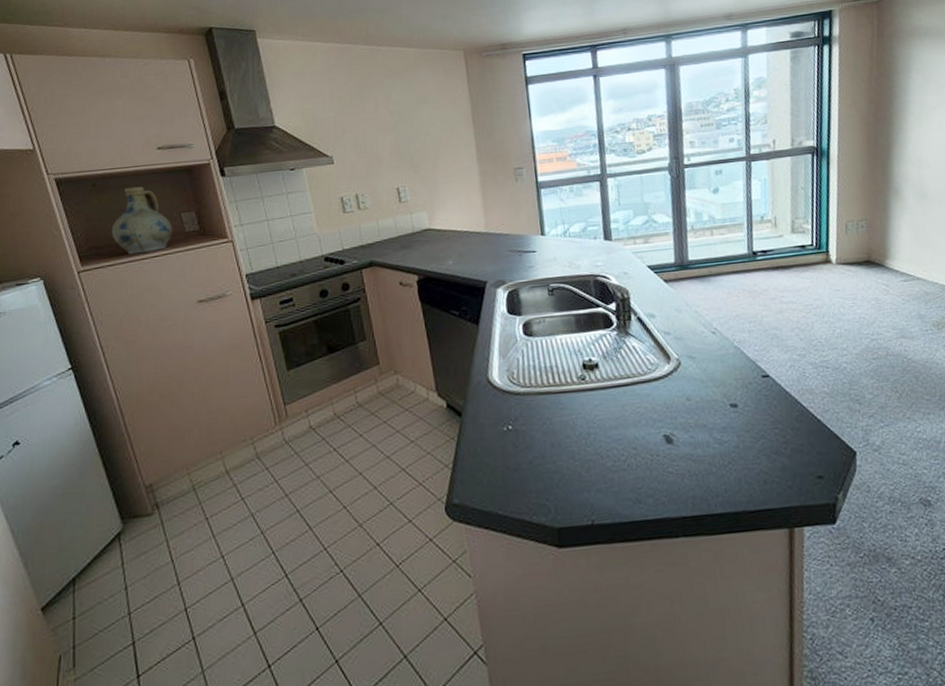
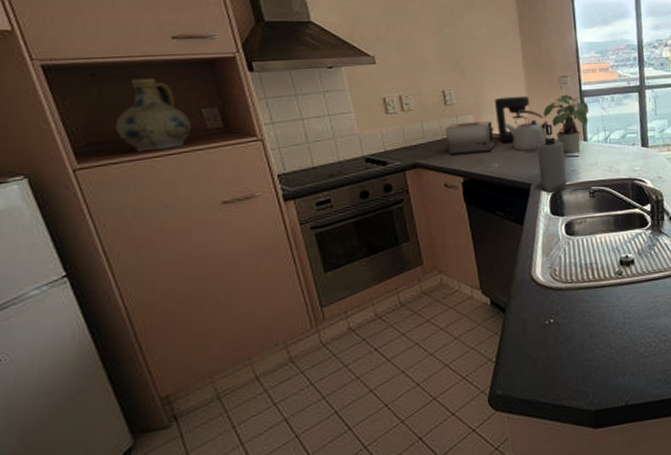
toaster: none [399,217,449,254] -> present [444,121,495,156]
coffee maker: none [448,189,485,241] -> present [494,95,530,145]
kettle: none [458,204,504,250] -> present [504,109,548,154]
soap dispenser: none [492,219,525,292] -> present [537,124,567,194]
potted plant: none [498,186,547,250] -> present [543,94,590,154]

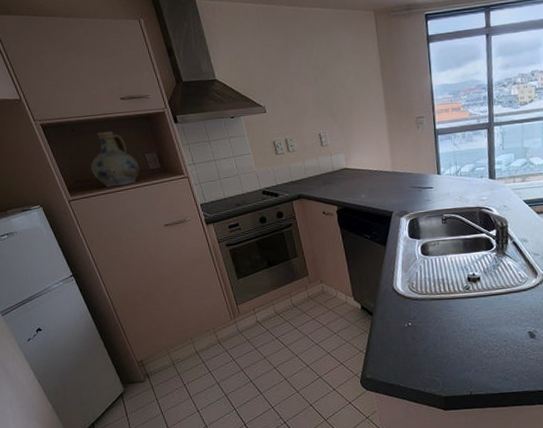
toaster: present [444,121,495,156] -> none [321,158,362,188]
coffee maker: present [494,95,530,145] -> none [361,135,391,179]
kettle: present [504,109,548,154] -> none [369,147,407,186]
soap dispenser: present [537,124,567,194] -> none [397,160,423,220]
potted plant: present [543,94,590,154] -> none [402,133,443,186]

